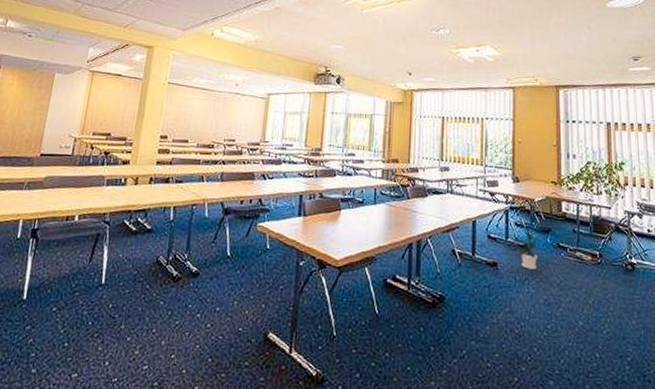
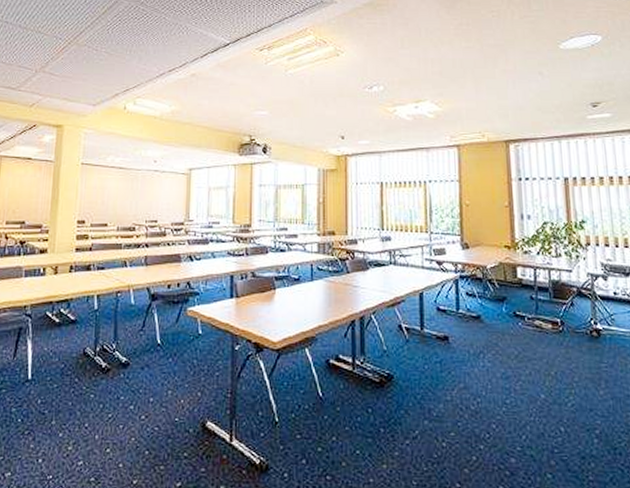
house plant: present [506,224,542,270] -> none [457,294,497,342]

